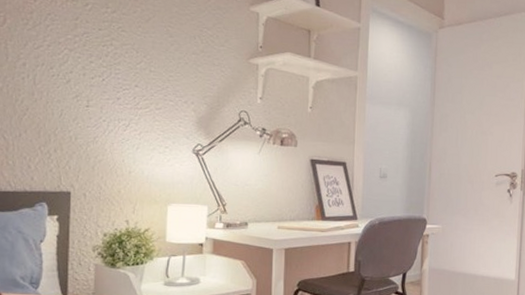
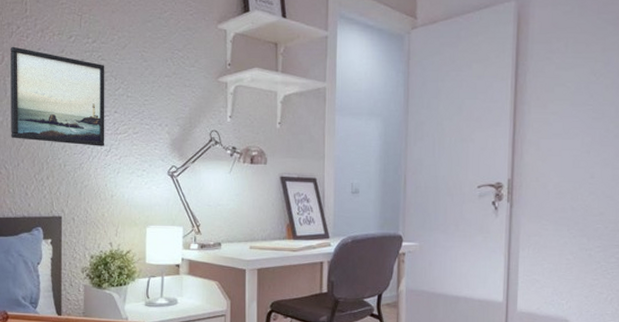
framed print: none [12,8,126,121] -> present [10,46,105,147]

